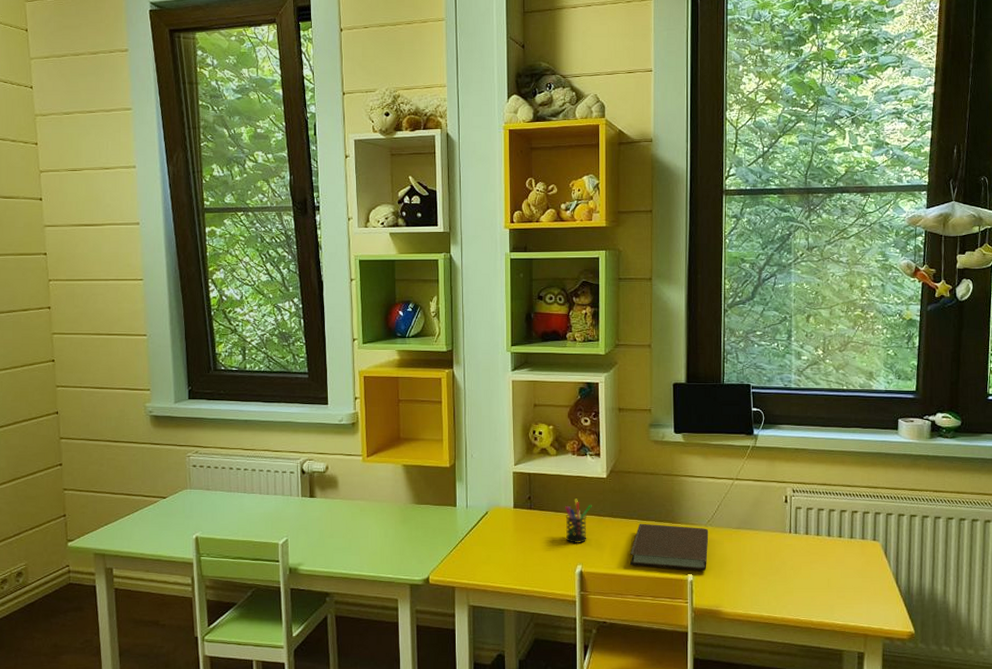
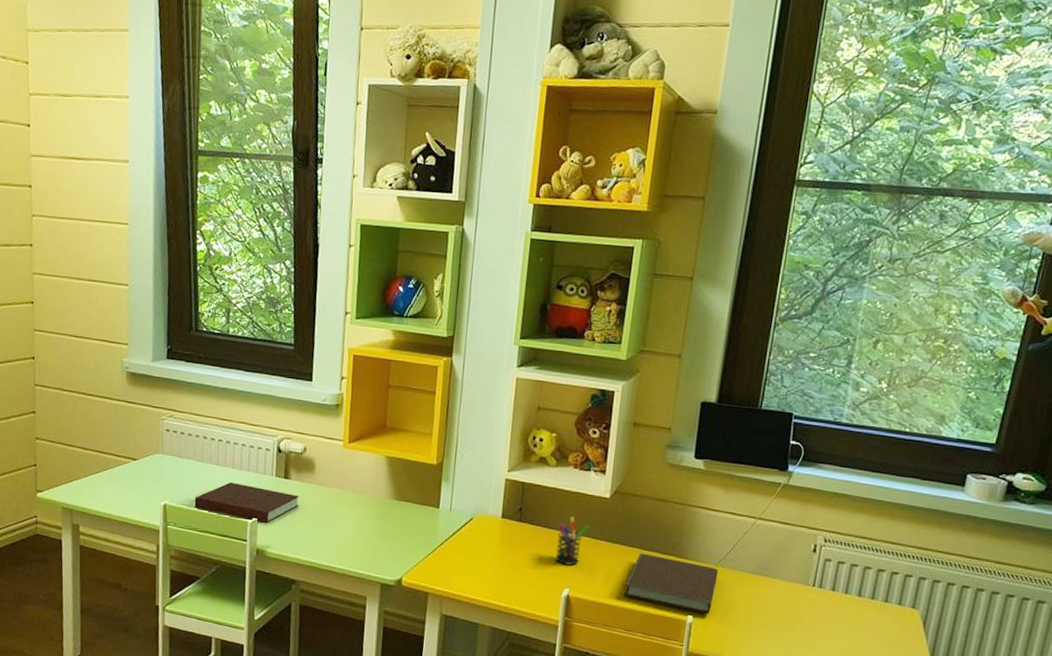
notebook: none [225,507,326,542] -> present [194,482,300,523]

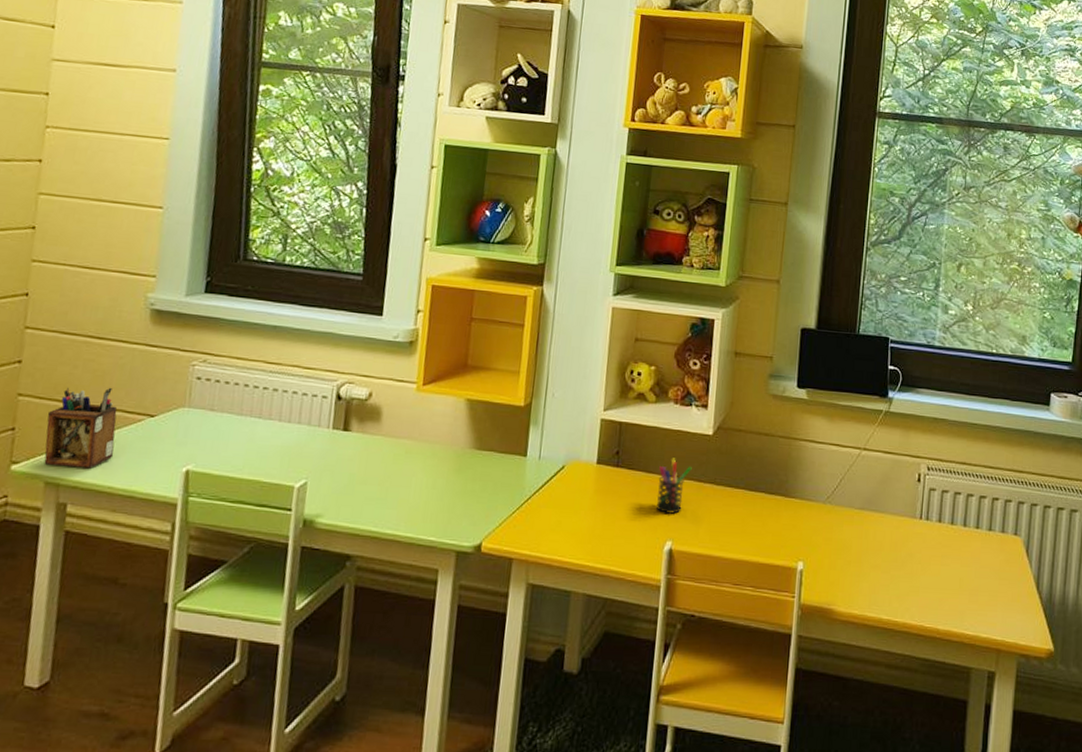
desk organizer: none [58,433,109,499] -> present [44,387,118,469]
notebook: present [194,482,300,523] -> none [226,438,362,487]
notebook: present [624,553,719,614] -> none [731,494,827,559]

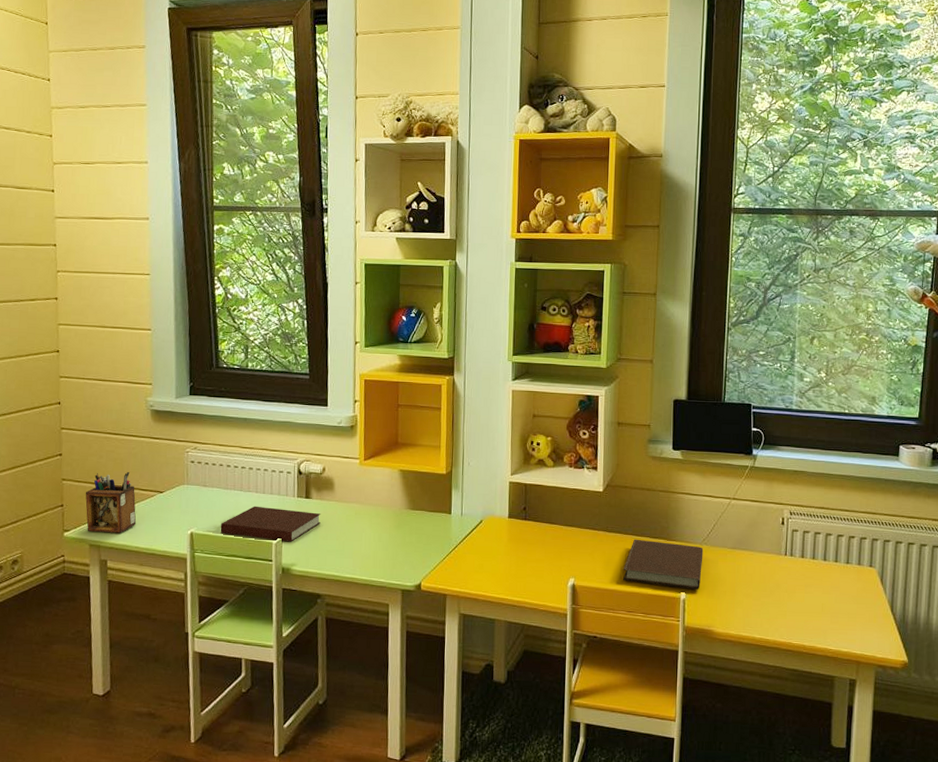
notebook: none [226,438,362,487] -> present [220,506,321,542]
pen holder: present [656,458,692,514] -> none [559,511,587,556]
notebook: none [731,494,827,559] -> present [623,539,704,590]

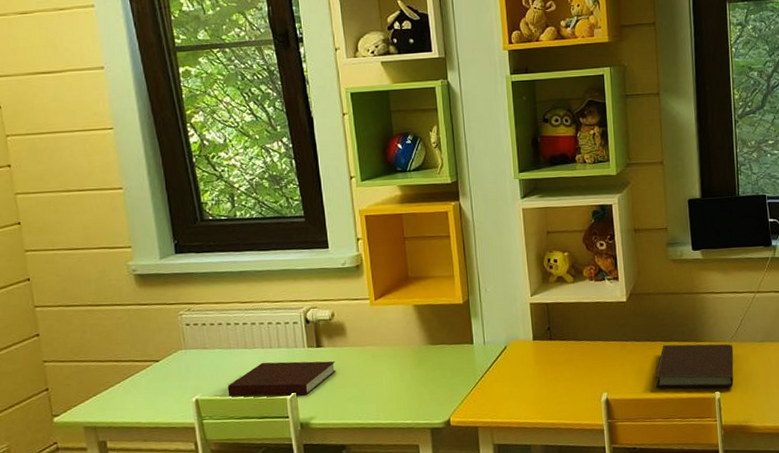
desk organizer: present [85,471,137,534] -> none [71,343,134,414]

